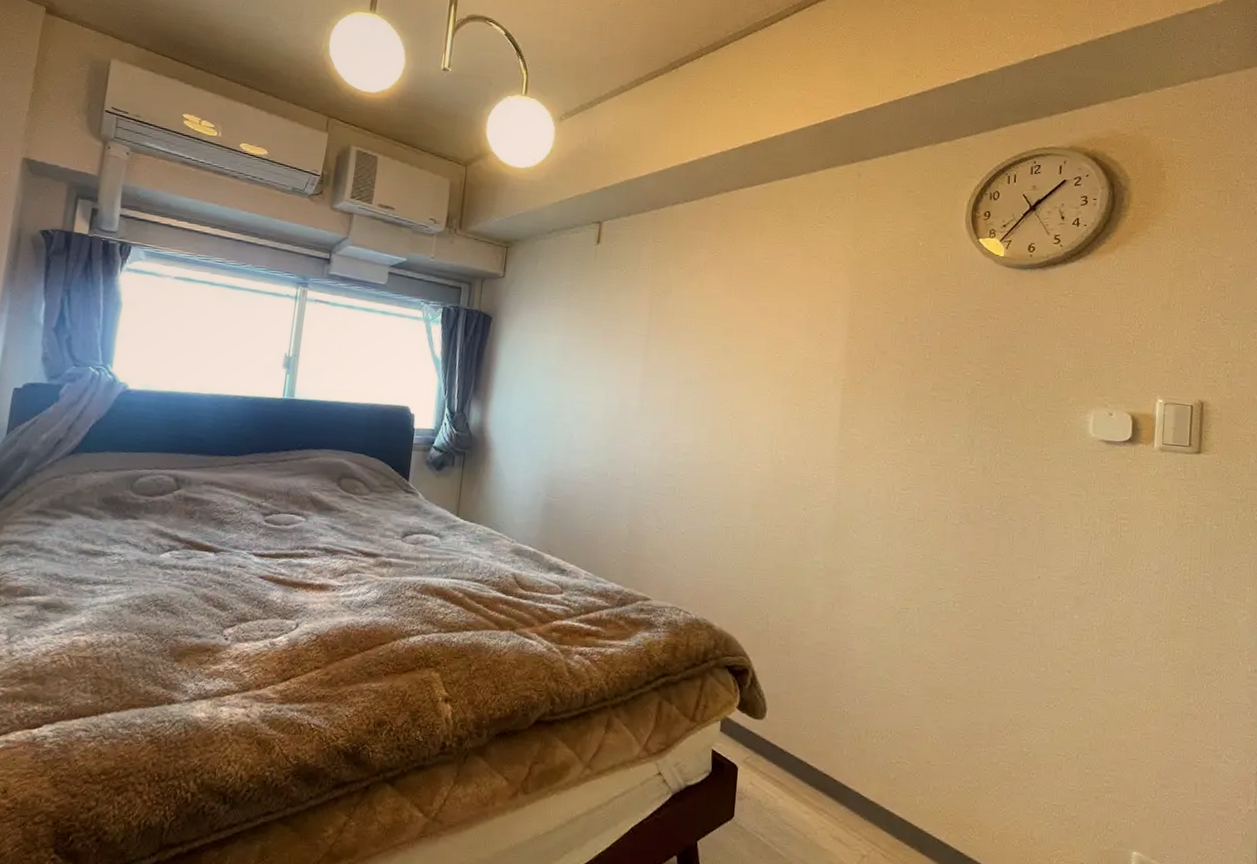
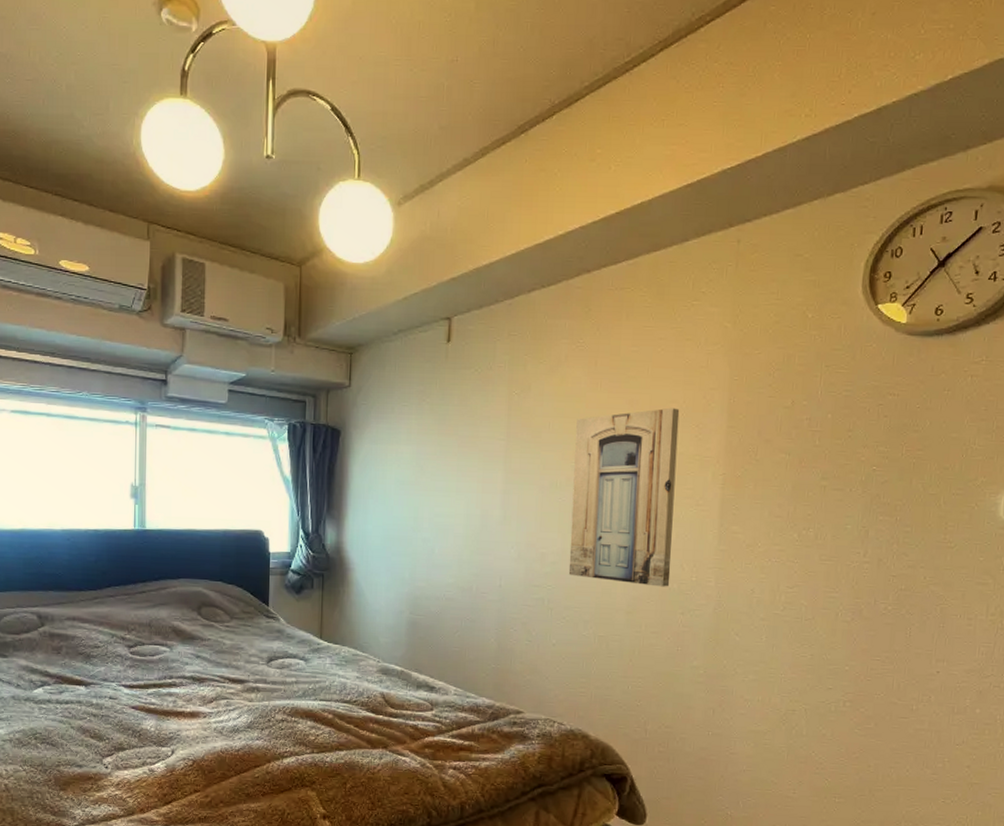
wall art: none [699,316,806,483] -> present [568,407,680,587]

